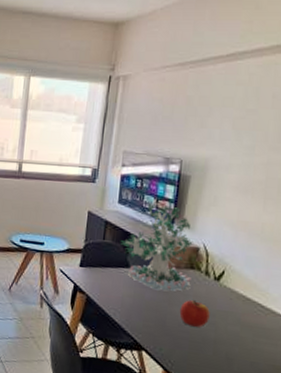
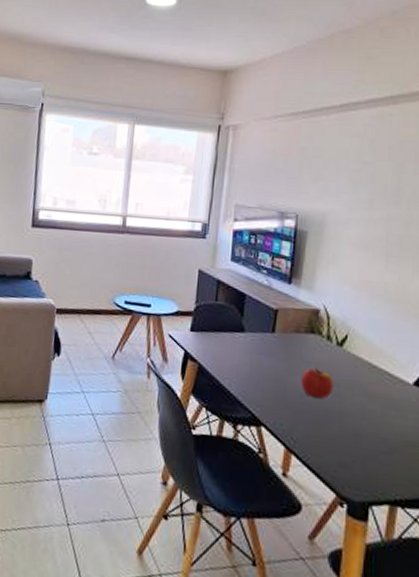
plant: present [120,202,193,291] -> none [233,260,313,358]

